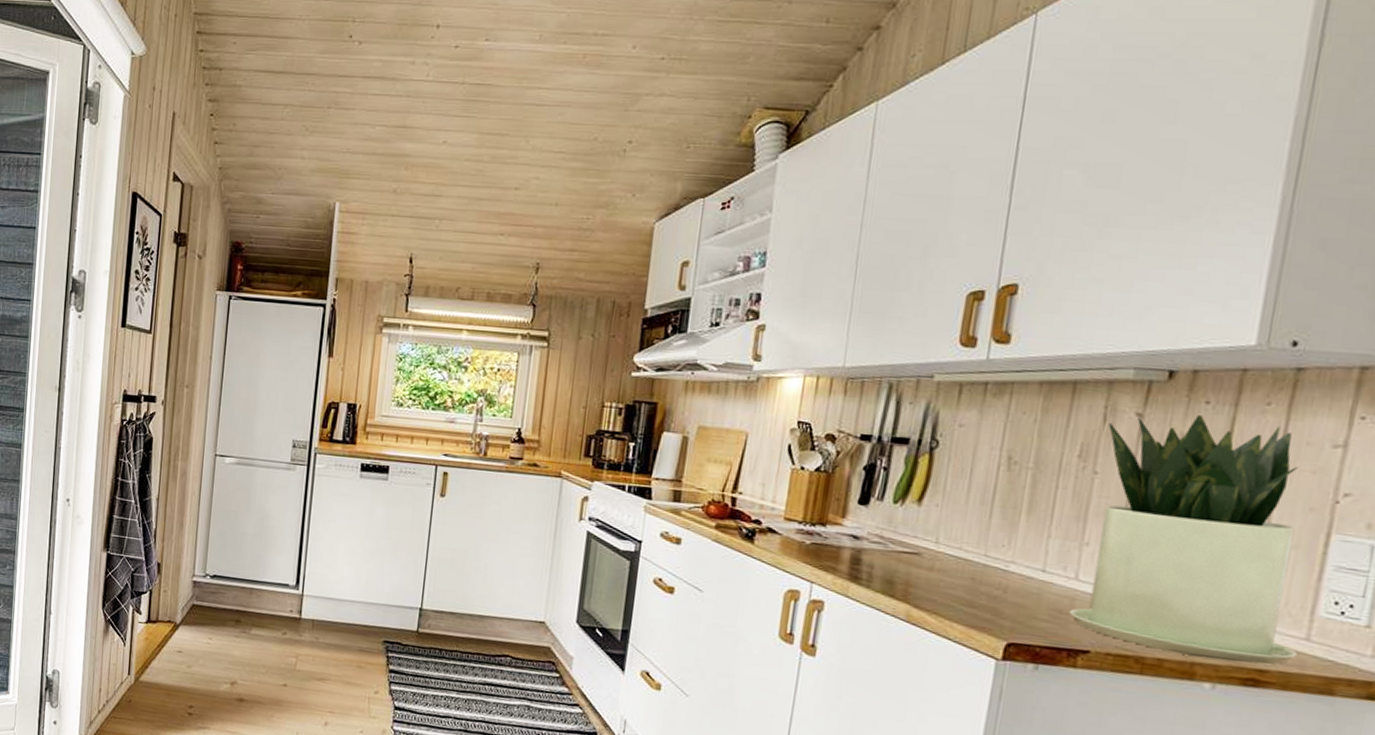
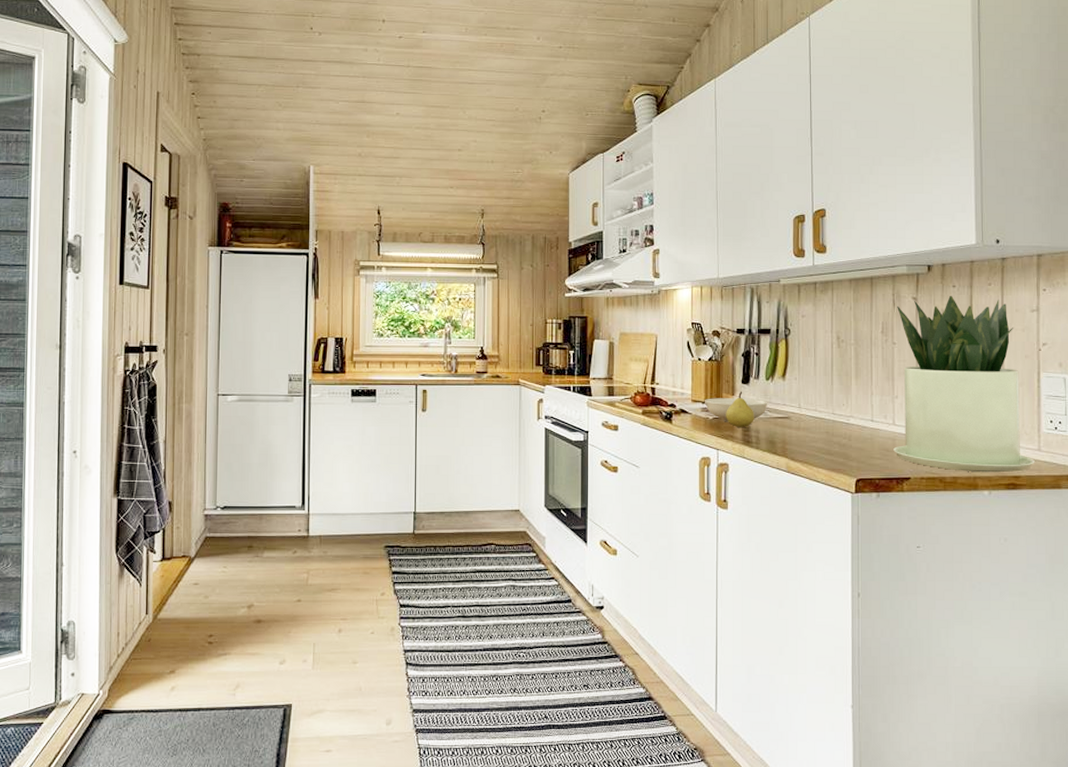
bowl: none [801,518,892,551] -> present [704,398,768,422]
fruit: none [829,513,870,560] -> present [726,391,754,428]

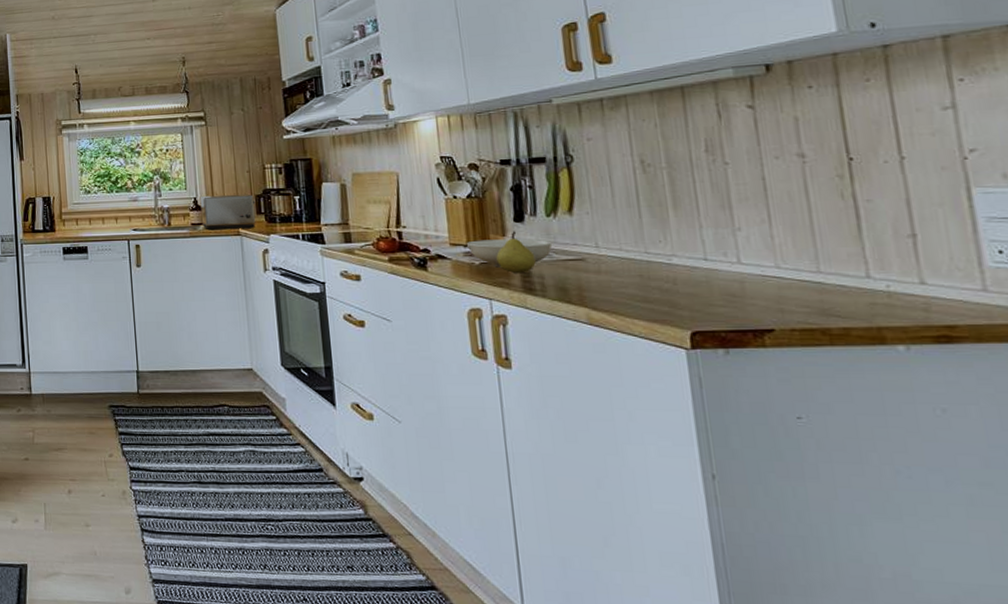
toaster: none [486,345,536,379] -> present [200,194,256,230]
planter: present [893,296,1035,473] -> none [725,97,980,322]

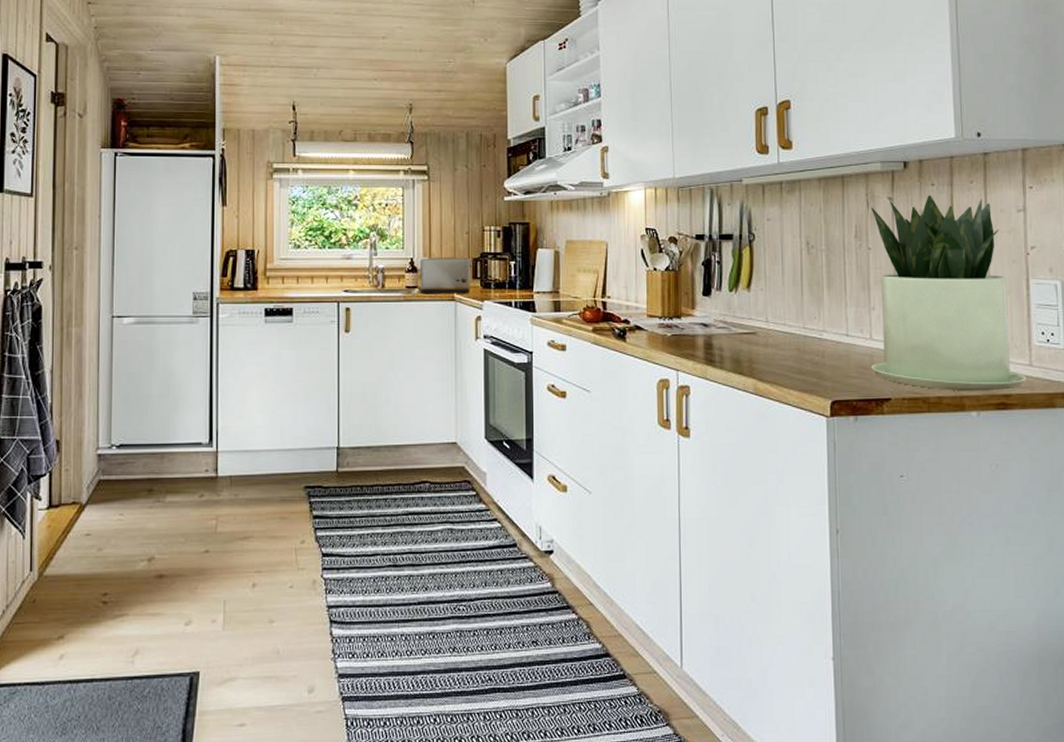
bowl: present [466,239,553,268] -> none [661,312,732,339]
fruit: present [496,231,536,274] -> none [685,304,717,346]
planter: none [725,97,980,322] -> present [871,195,1027,391]

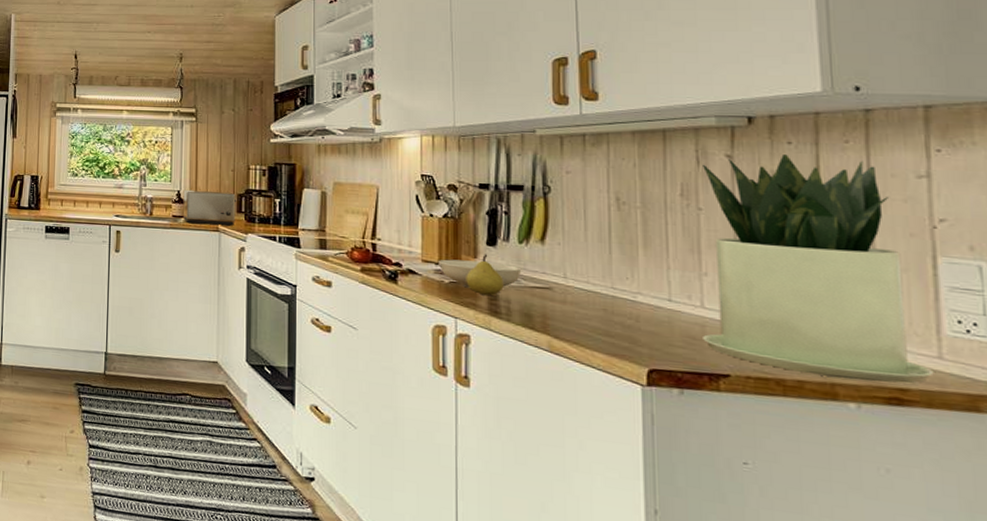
bowl: none [661,312,732,339] -> present [437,259,522,288]
fruit: none [685,304,717,346] -> present [466,254,504,296]

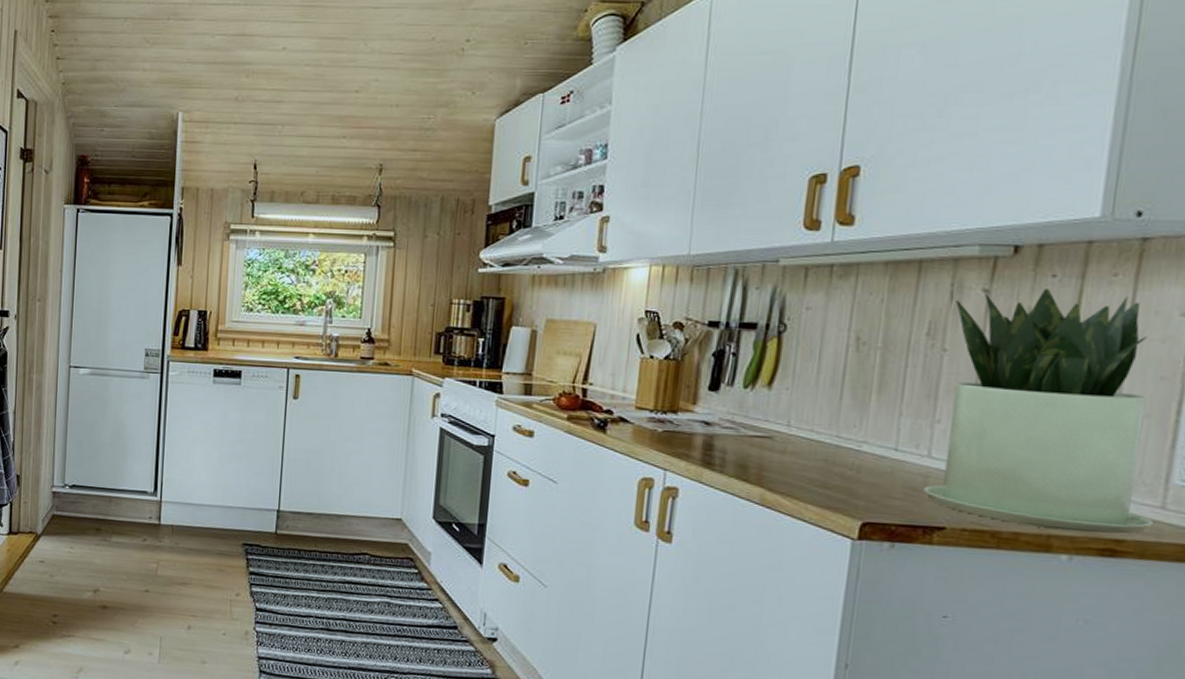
toaster: present [183,189,237,226] -> none [372,327,435,370]
bowl: present [437,259,522,288] -> none [652,406,744,437]
fruit: present [466,254,504,296] -> none [681,400,722,446]

